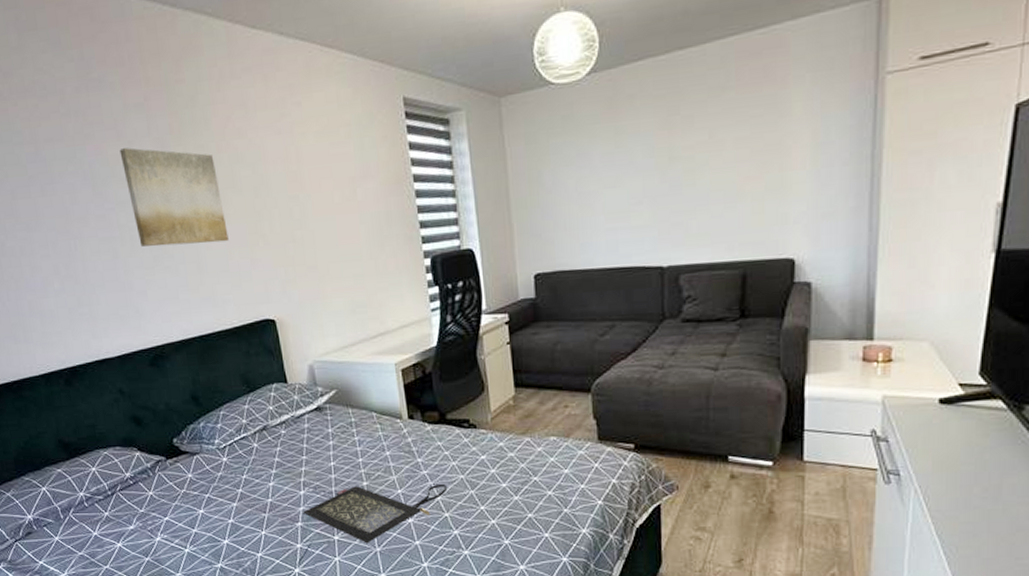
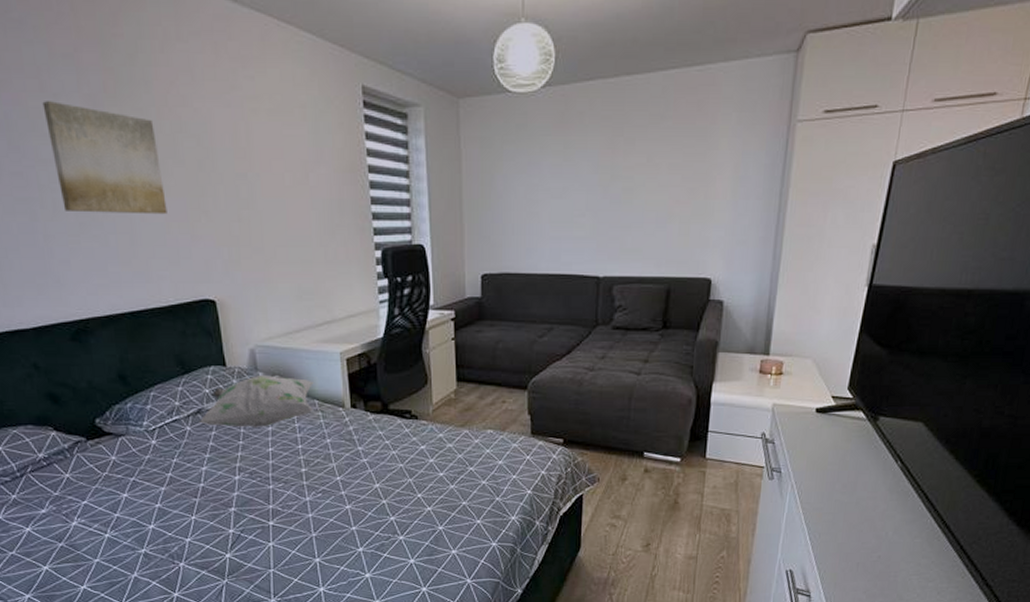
decorative pillow: none [266,390,372,443] -> present [200,375,315,428]
clutch bag: present [303,483,448,544] -> none [237,471,387,529]

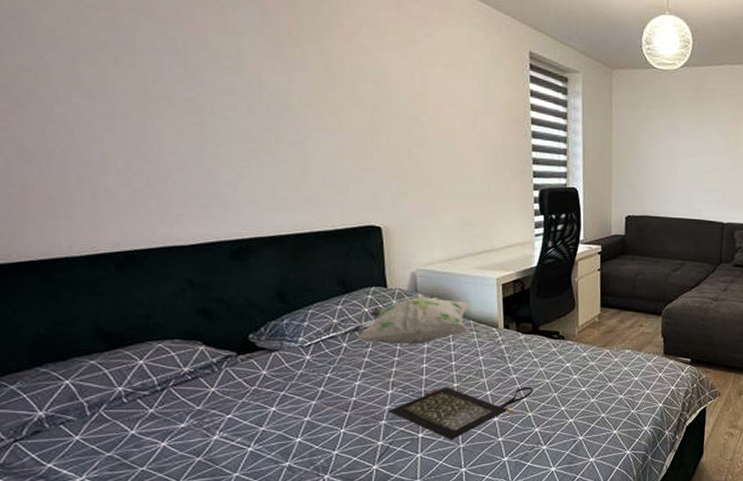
wall art: present [42,101,167,215] -> none [224,37,340,147]
clutch bag: none [237,471,387,529] -> present [388,386,534,441]

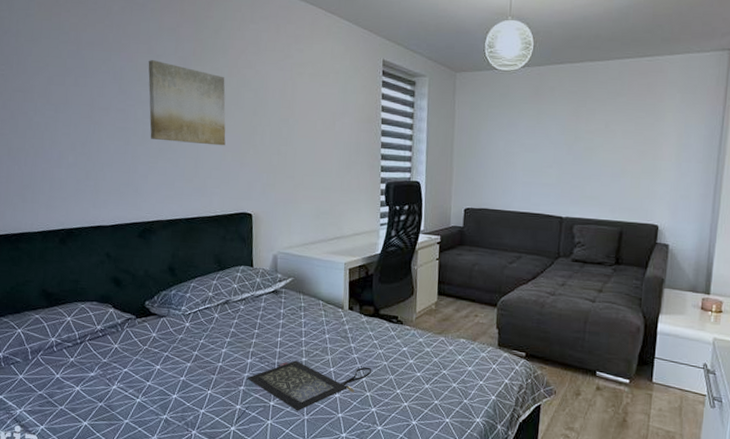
wall art: none [224,37,340,147] -> present [148,60,226,146]
decorative pillow: present [357,297,472,345] -> none [226,276,322,320]

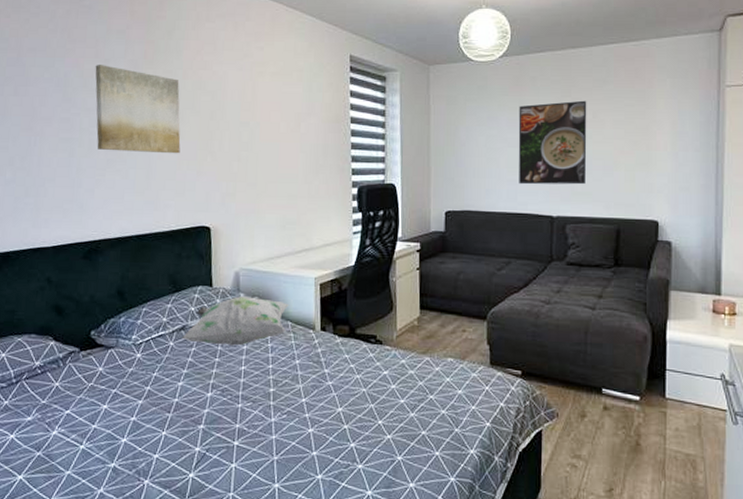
decorative pillow: none [226,276,322,320] -> present [183,296,290,346]
clutch bag: present [247,360,372,412] -> none [207,392,350,451]
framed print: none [533,111,601,190] -> present [518,100,587,185]

